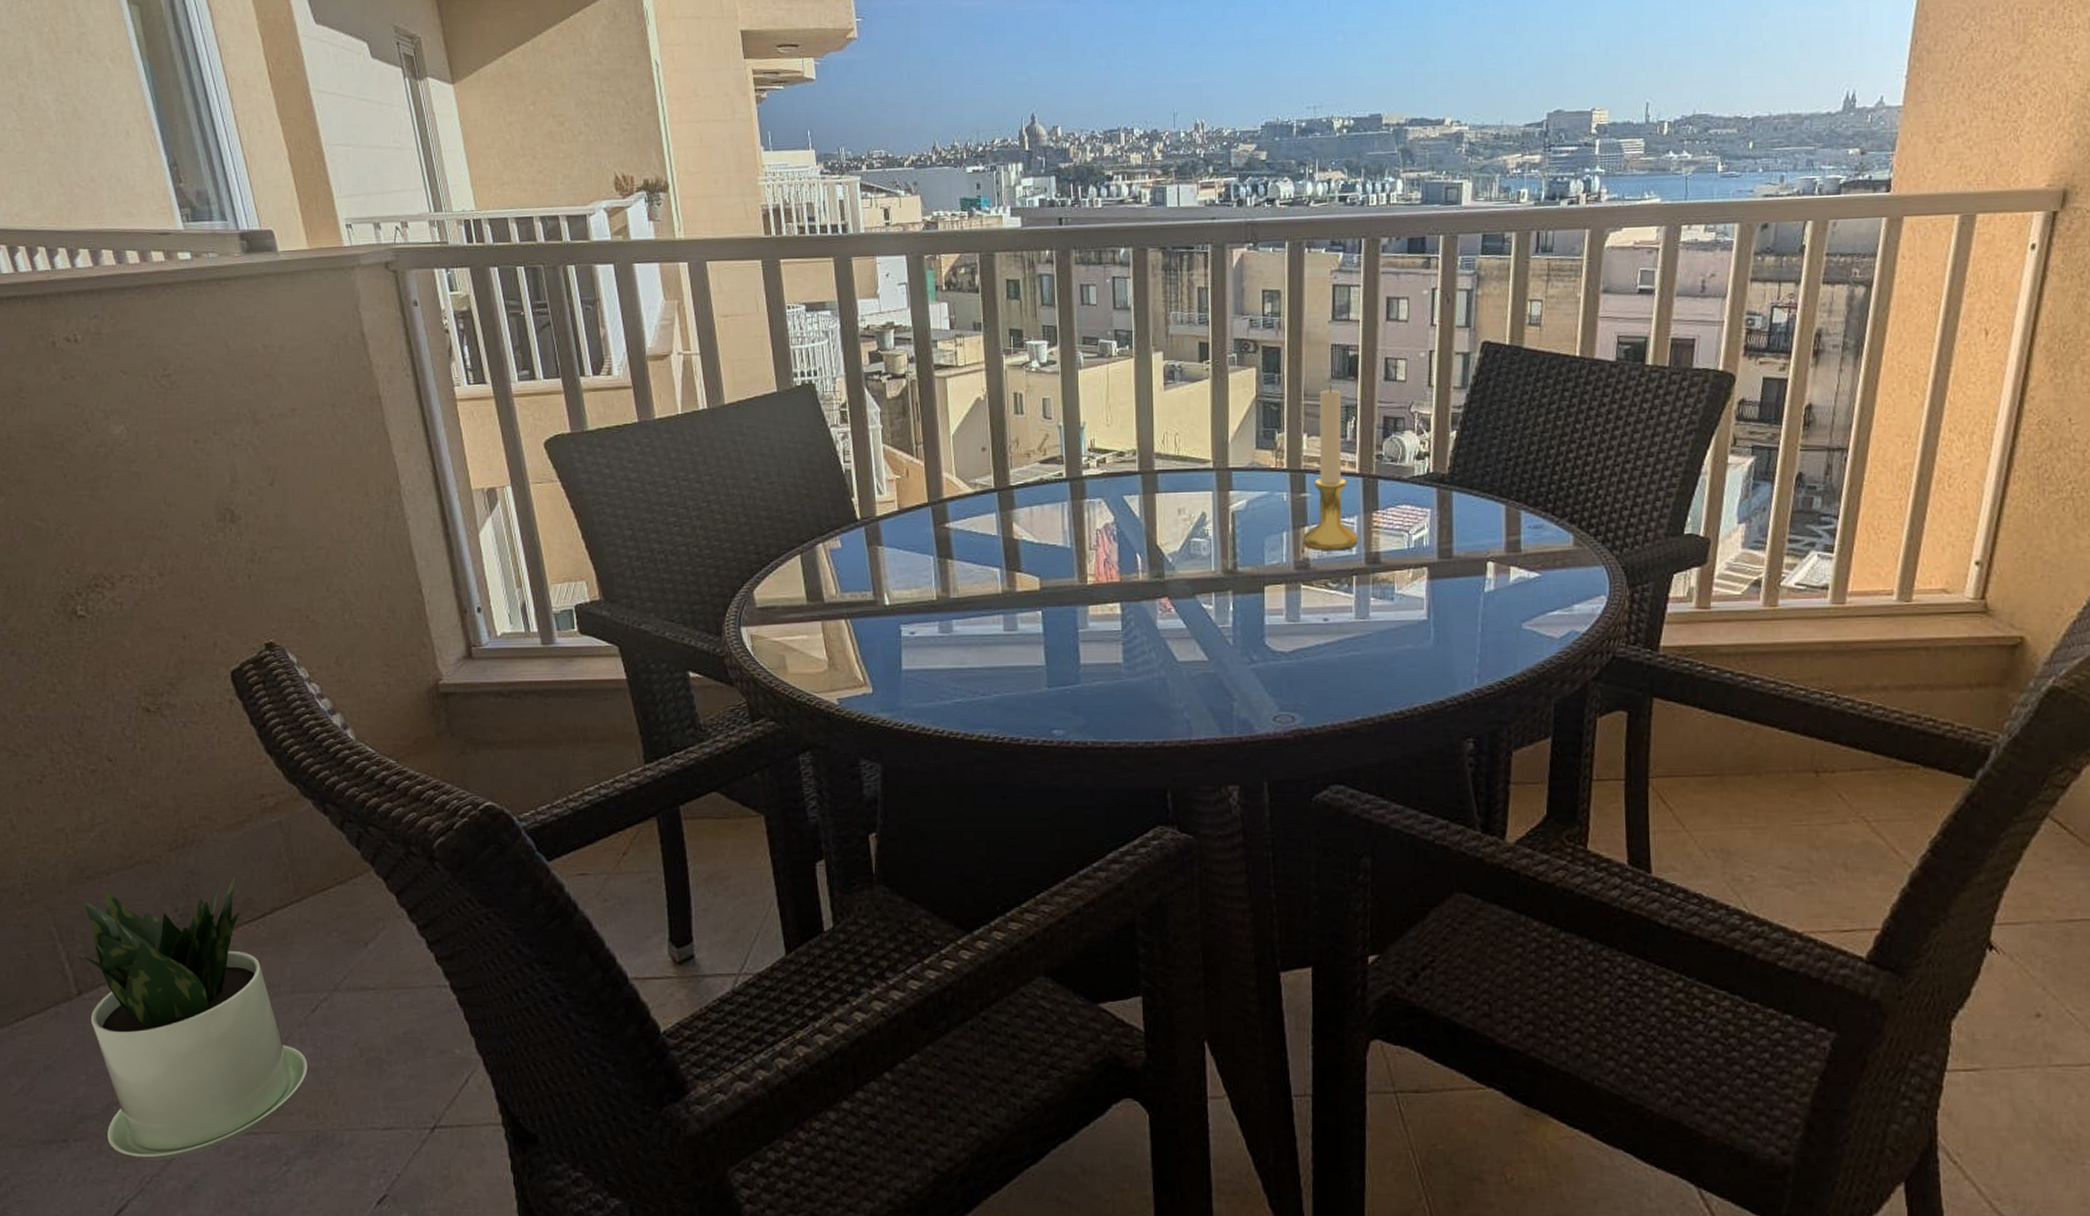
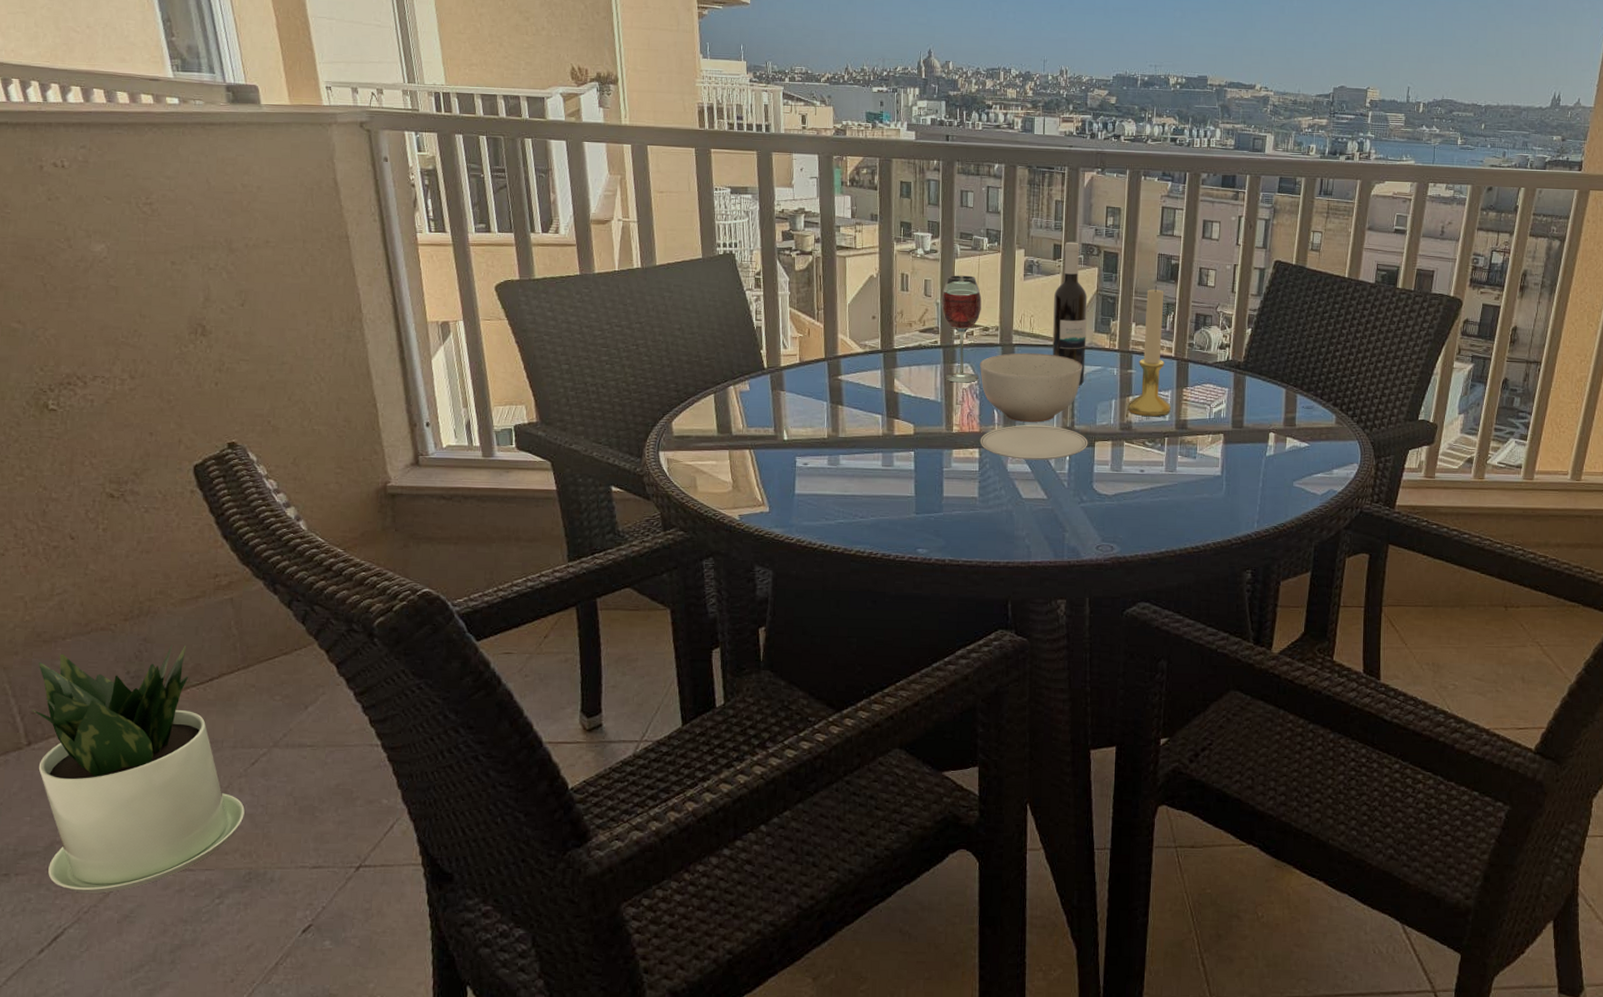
wineglass: none [1064,389,1115,523] -> present [941,275,982,383]
bowl: none [1115,479,1244,566] -> present [979,353,1083,422]
plate: none [1121,570,1256,614] -> present [980,425,1088,461]
wine bottle: none [1203,337,1247,517] -> present [1052,242,1088,386]

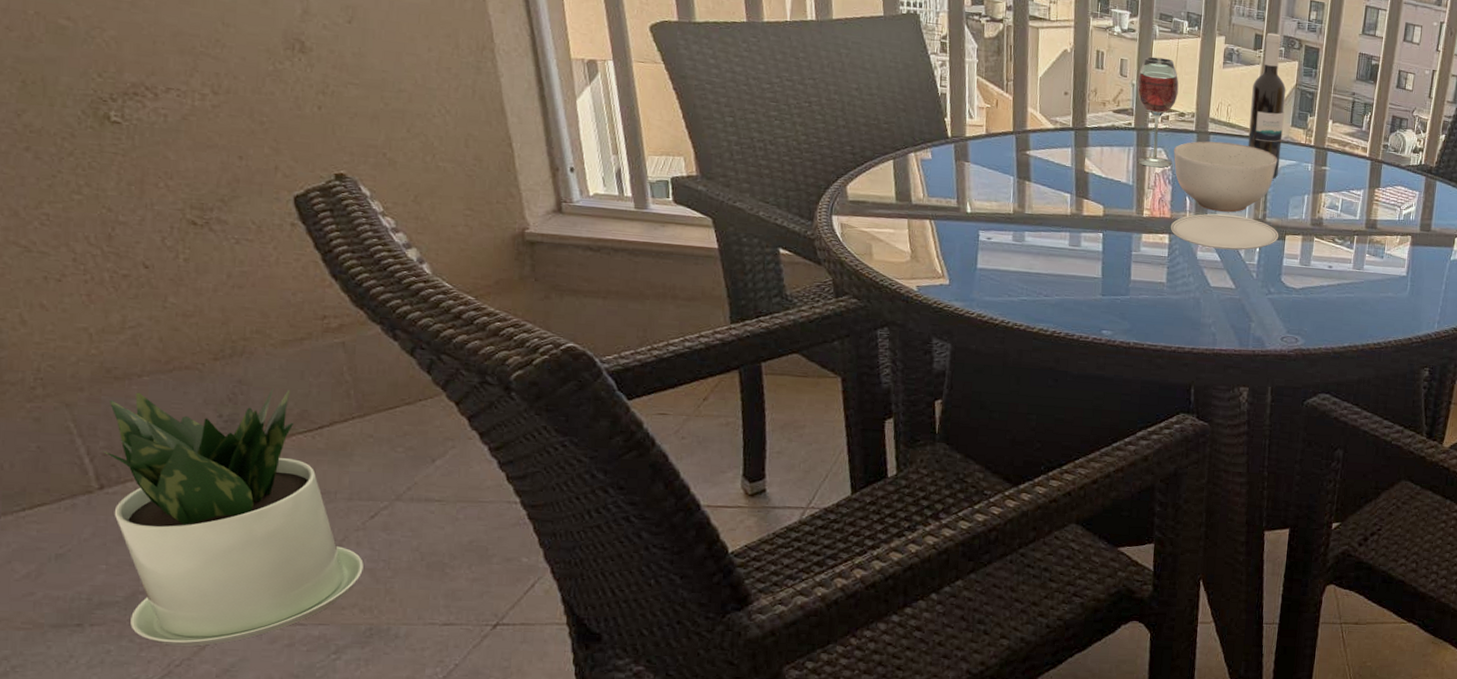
candle holder: present [1127,285,1171,417] -> none [1319,84,1363,215]

